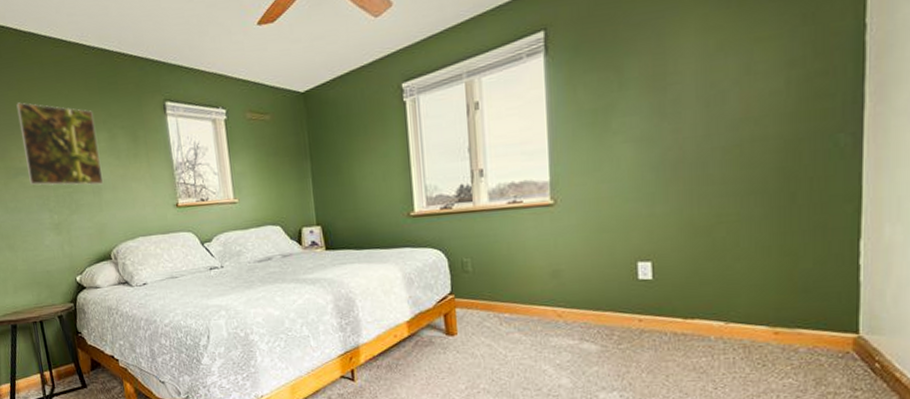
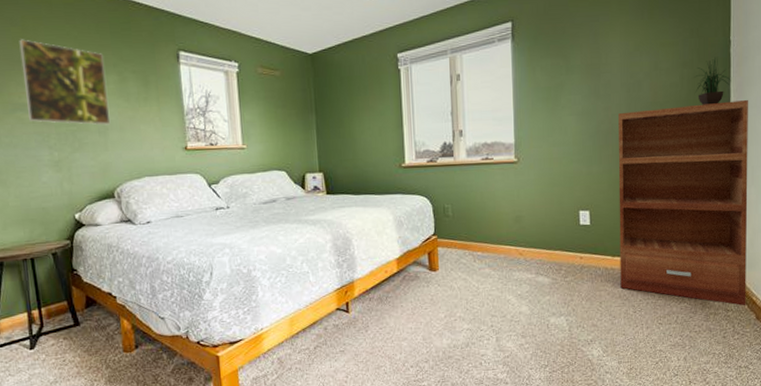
bookshelf: none [692,103,893,385] -> present [618,99,748,306]
potted plant: none [808,48,866,117] -> present [695,56,731,105]

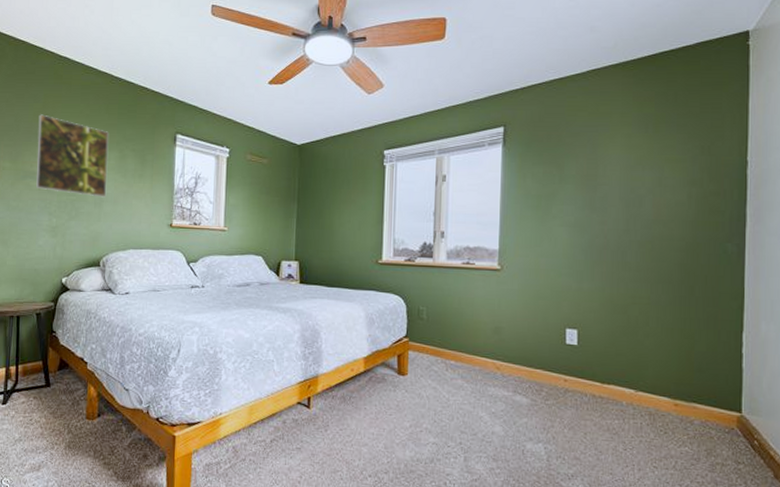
bookshelf: present [618,99,748,306] -> none [609,225,768,461]
potted plant: present [695,56,731,105] -> none [704,177,748,228]

